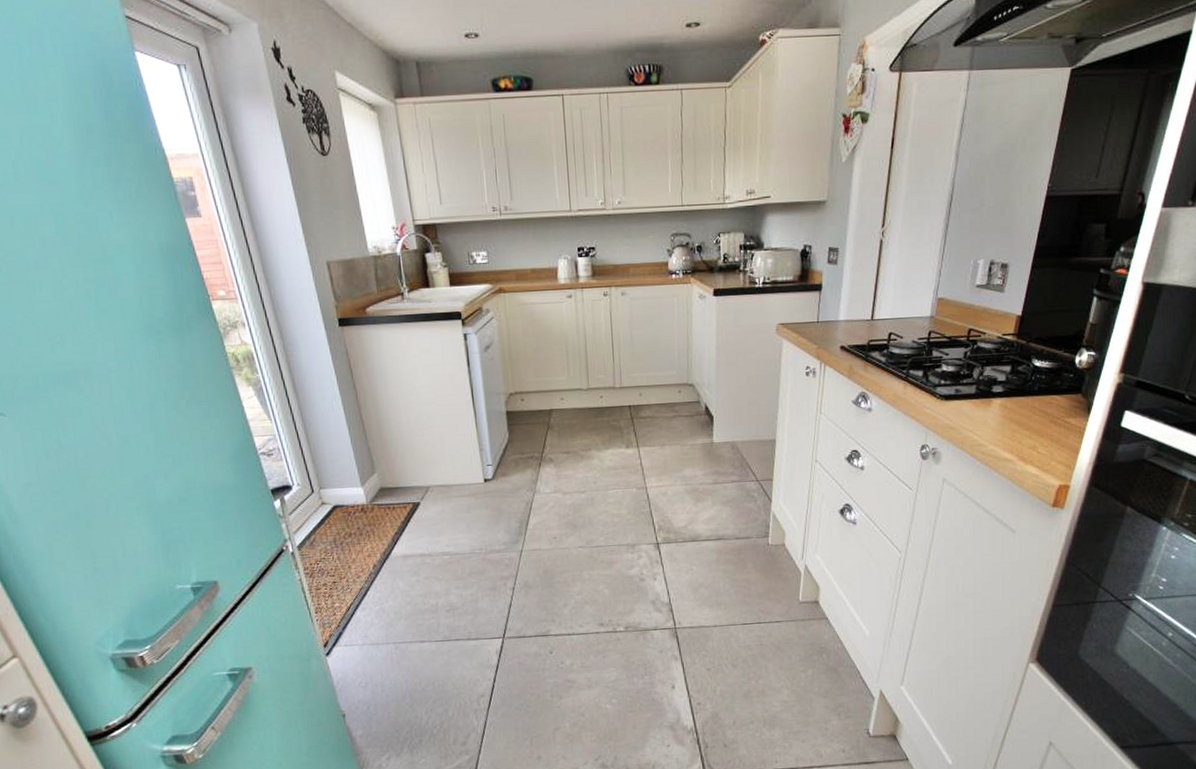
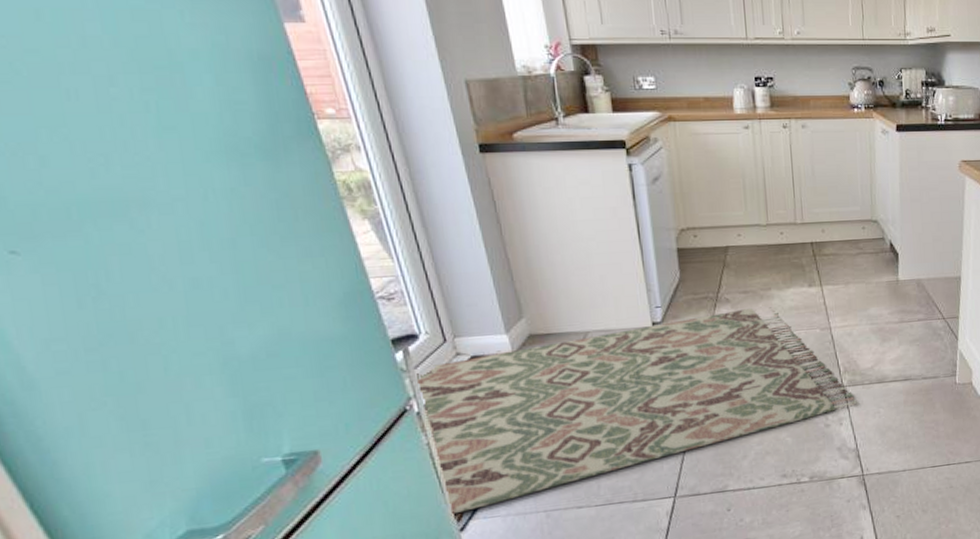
rug: none [291,467,672,641] -> present [417,307,858,515]

